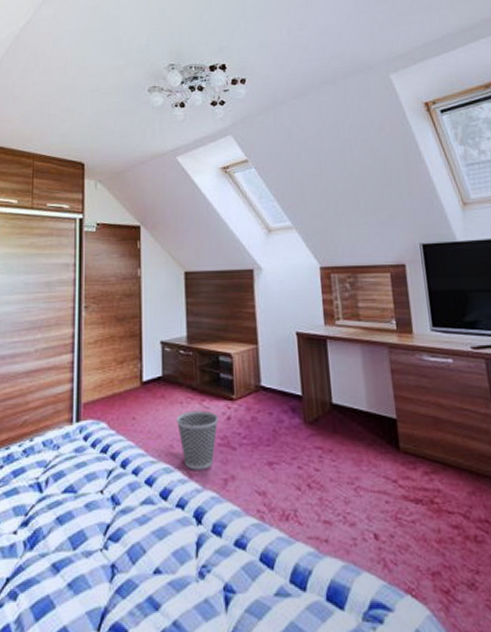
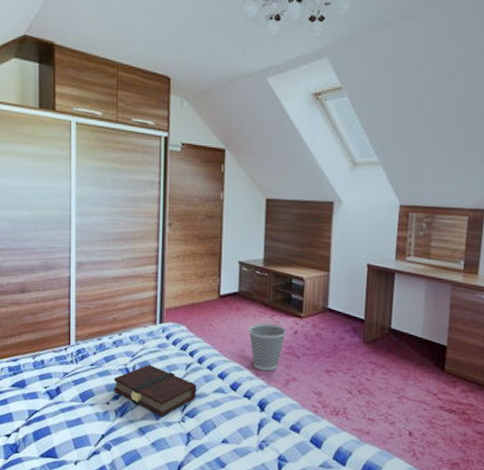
book: none [22,475,121,545] -> present [113,364,197,417]

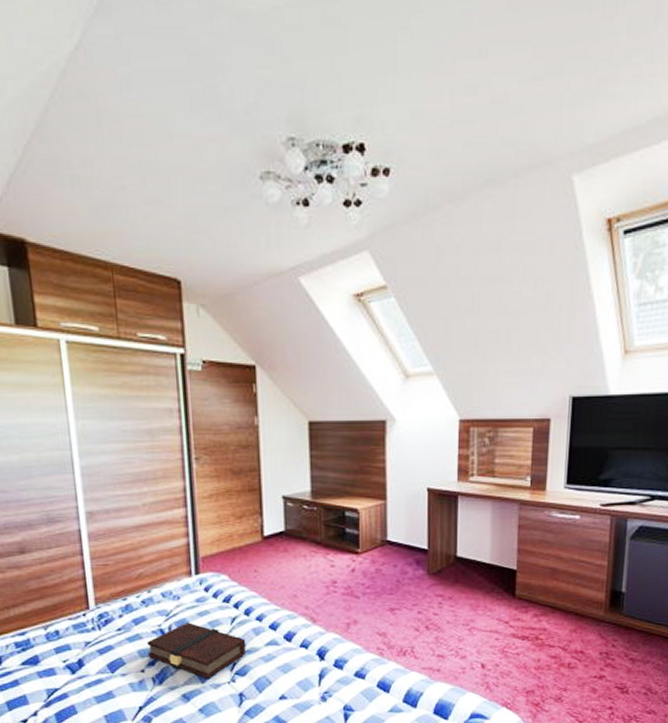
wastebasket: present [249,323,286,371] -> none [300,563,343,616]

